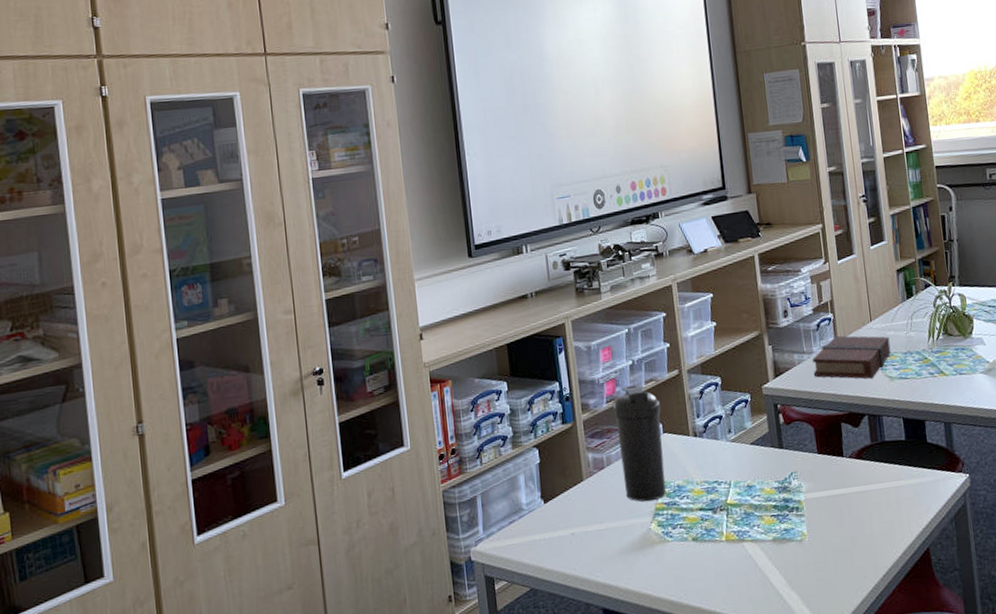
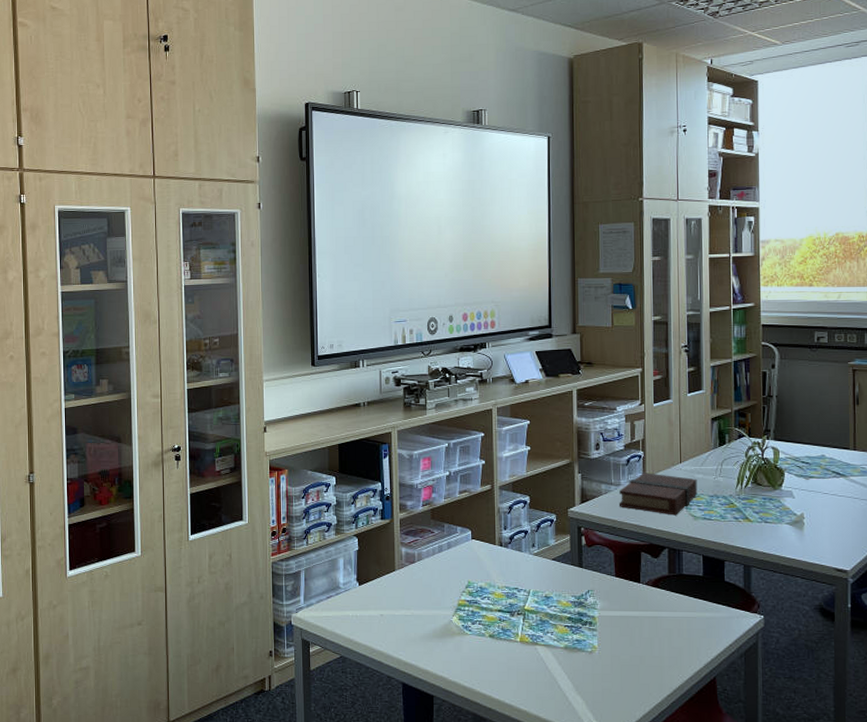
water bottle: present [613,384,666,502] -> none [428,494,471,597]

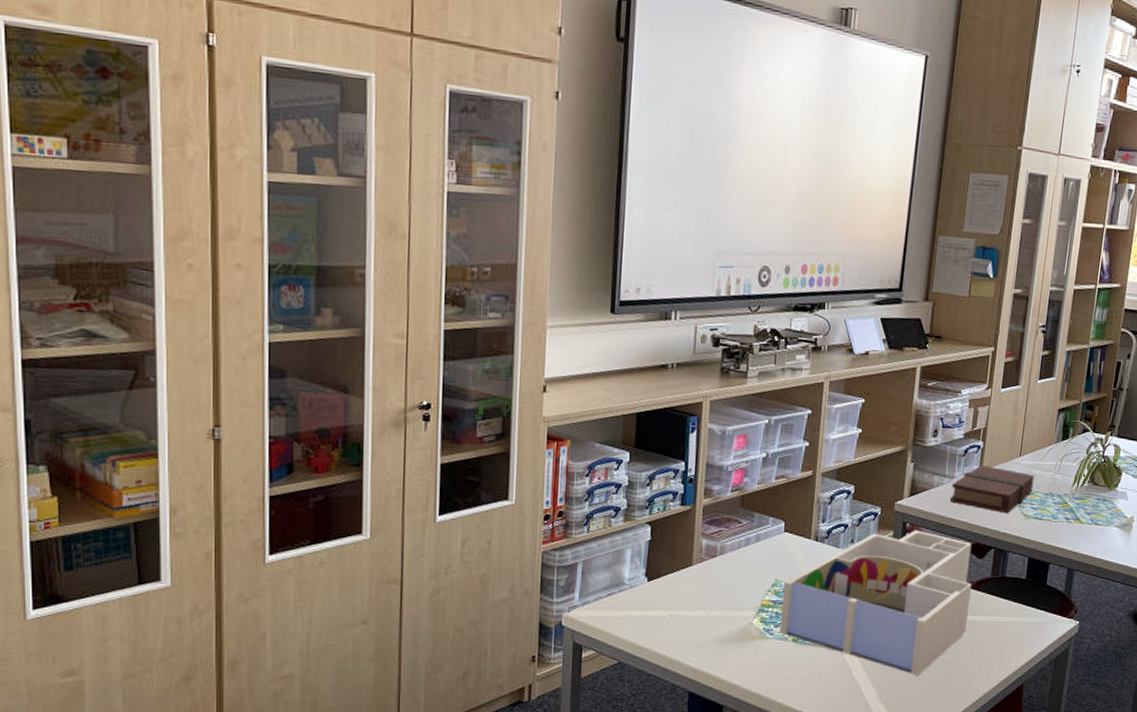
desk organizer: none [475,533,651,669] -> present [779,530,972,676]

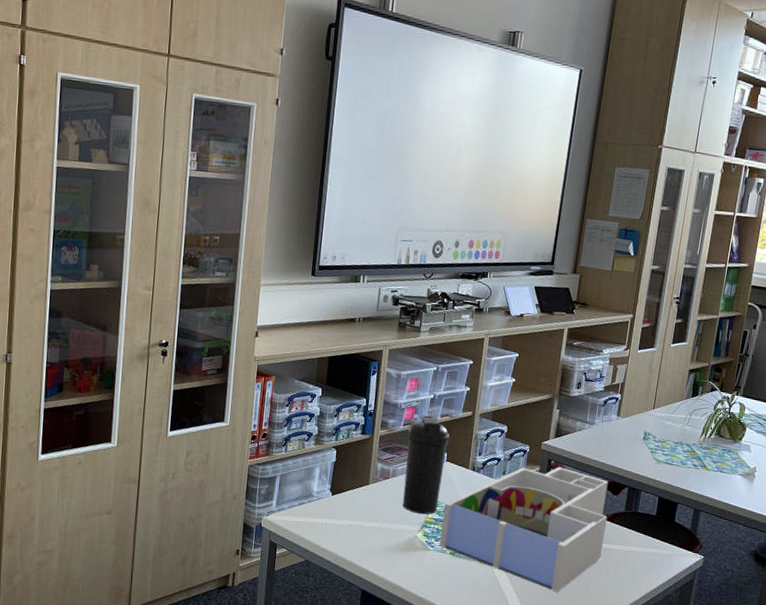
water bottle: none [734,478,787,597] -> present [403,415,450,515]
book: present [950,465,1035,514] -> none [591,414,666,458]

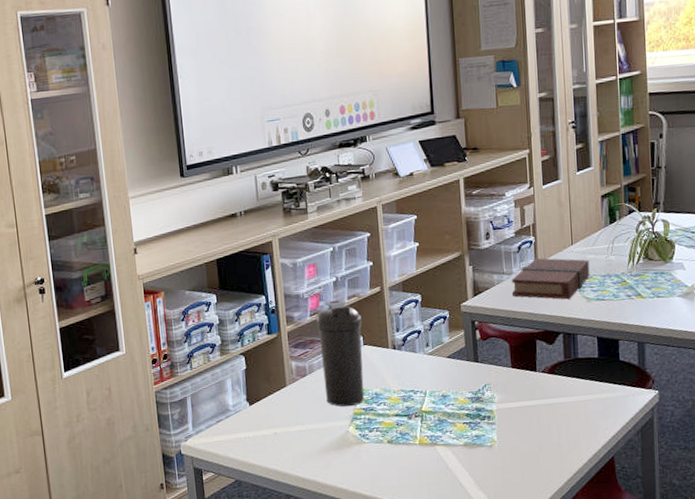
desk organizer: present [439,467,609,592] -> none [370,326,549,461]
book: none [591,414,666,458] -> present [512,258,590,300]

